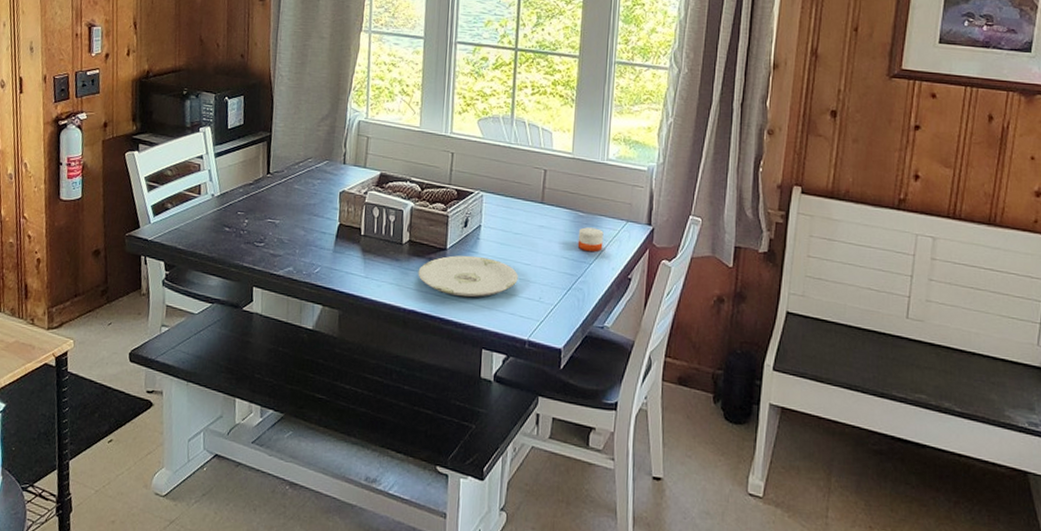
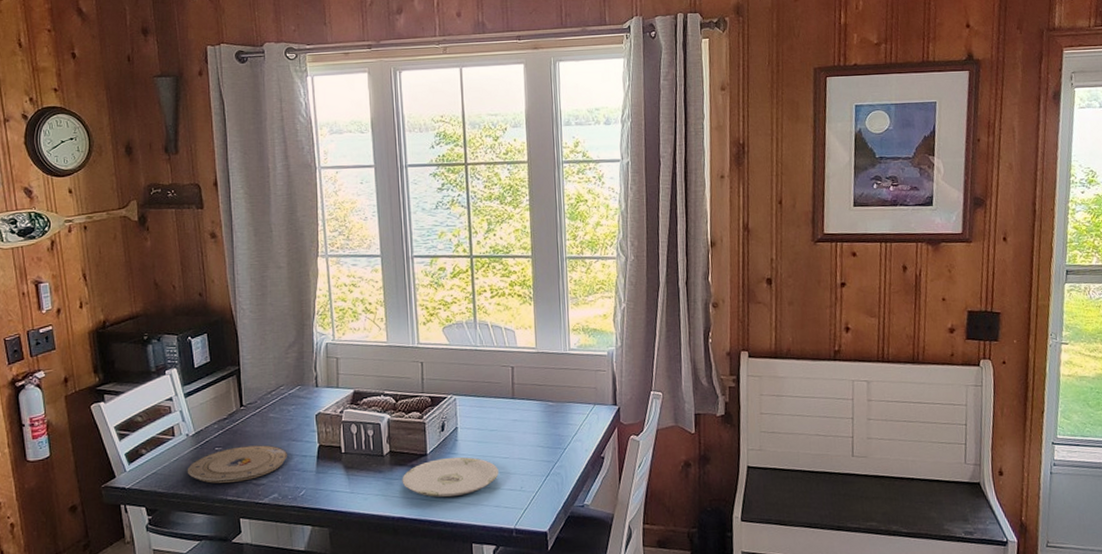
plate: none [209,214,308,250] -> present [188,445,288,483]
candle: present [577,227,604,251] -> none [550,415,575,437]

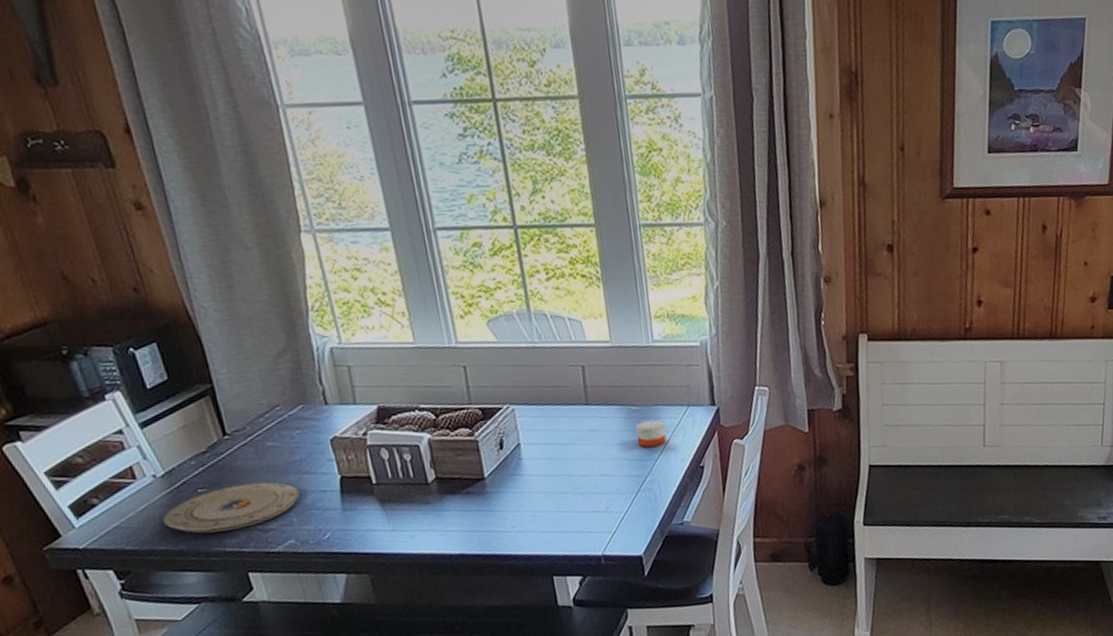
plate: present [402,457,499,497] -> none [455,477,578,528]
candle: none [550,415,575,437] -> present [635,420,667,447]

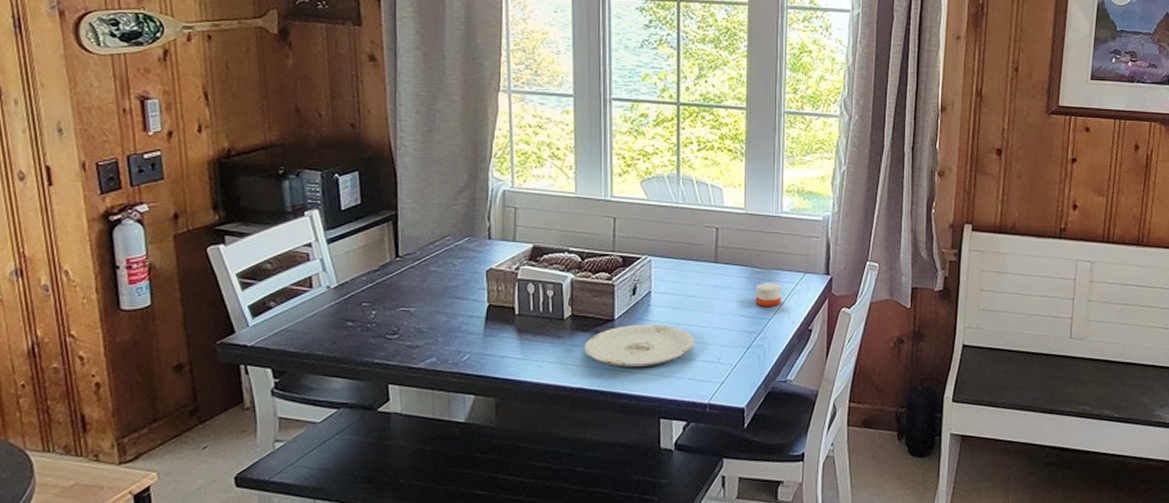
plate: present [163,481,301,534] -> none [327,302,451,344]
plate: none [455,477,578,528] -> present [584,323,694,367]

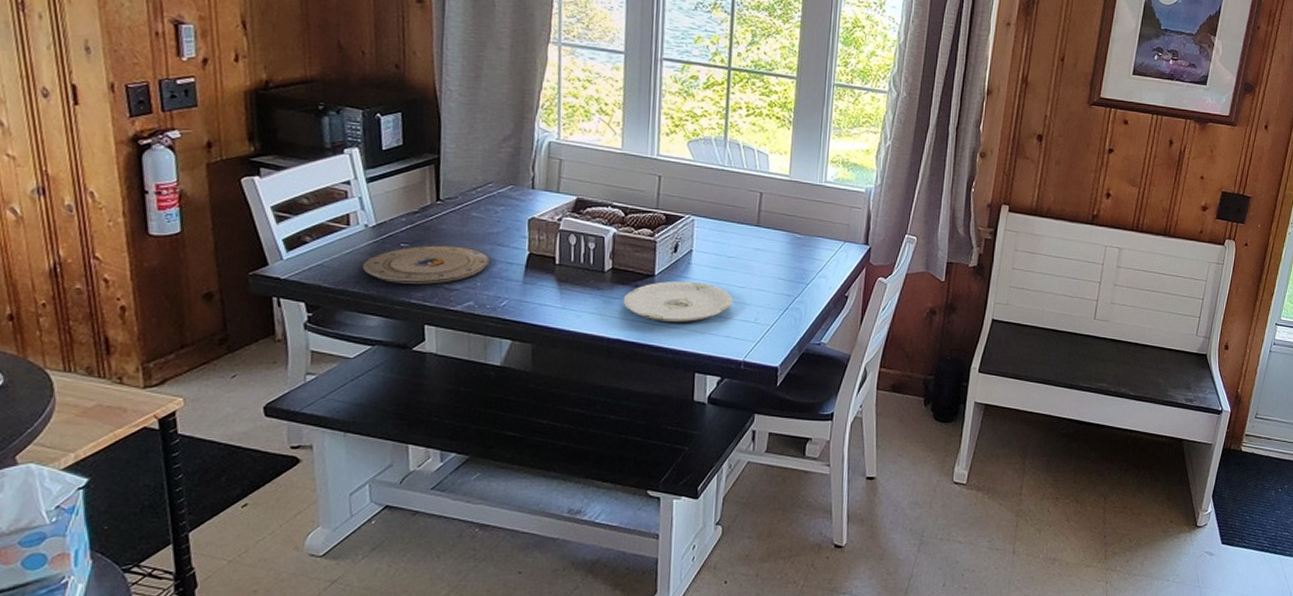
plate: none [327,302,451,344] -> present [363,245,491,284]
candle: present [755,283,781,306] -> none [794,249,821,272]

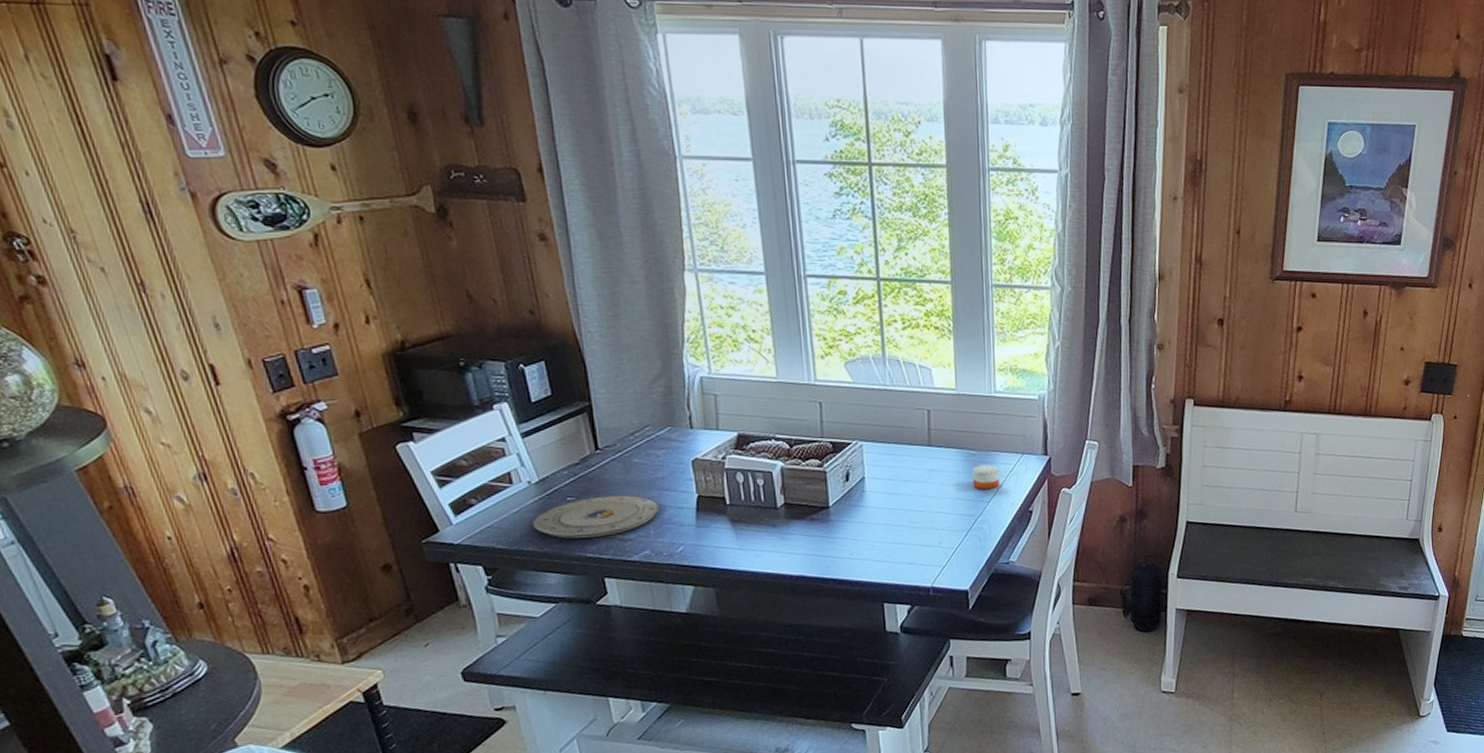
plate: present [623,280,733,322] -> none [800,509,913,554]
candle: none [794,249,821,272] -> present [972,465,1000,489]

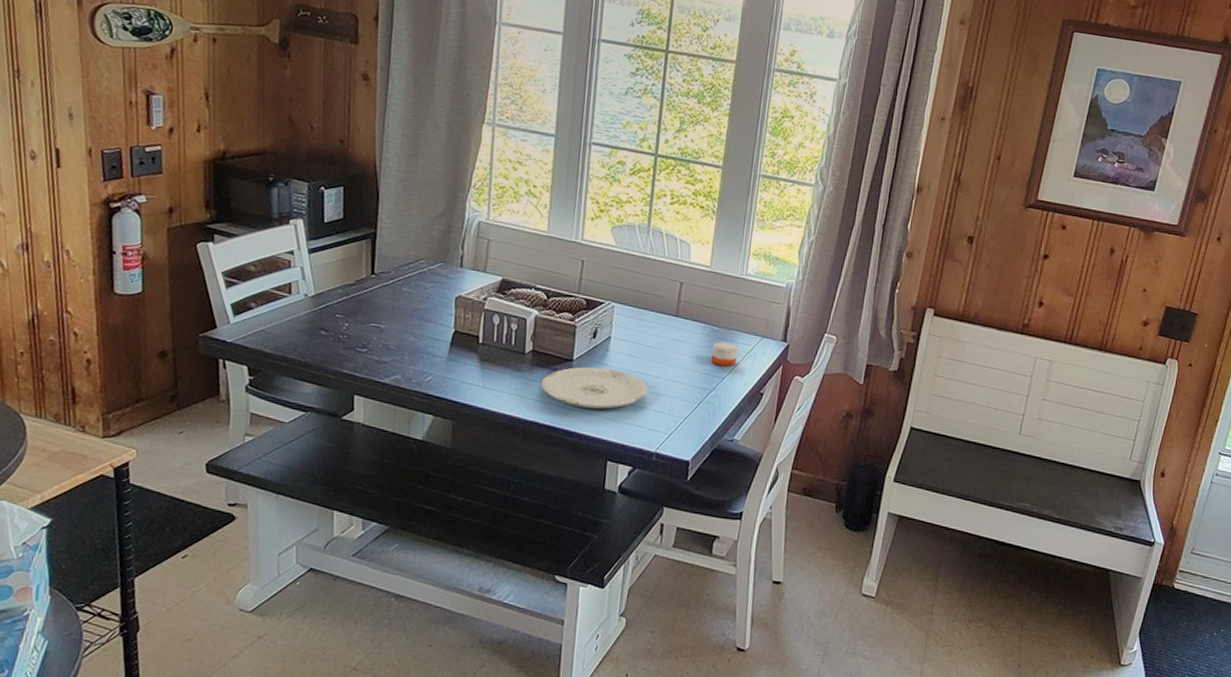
plate: present [533,495,660,539] -> none [301,317,419,356]
plate: none [800,509,913,554] -> present [541,367,648,409]

